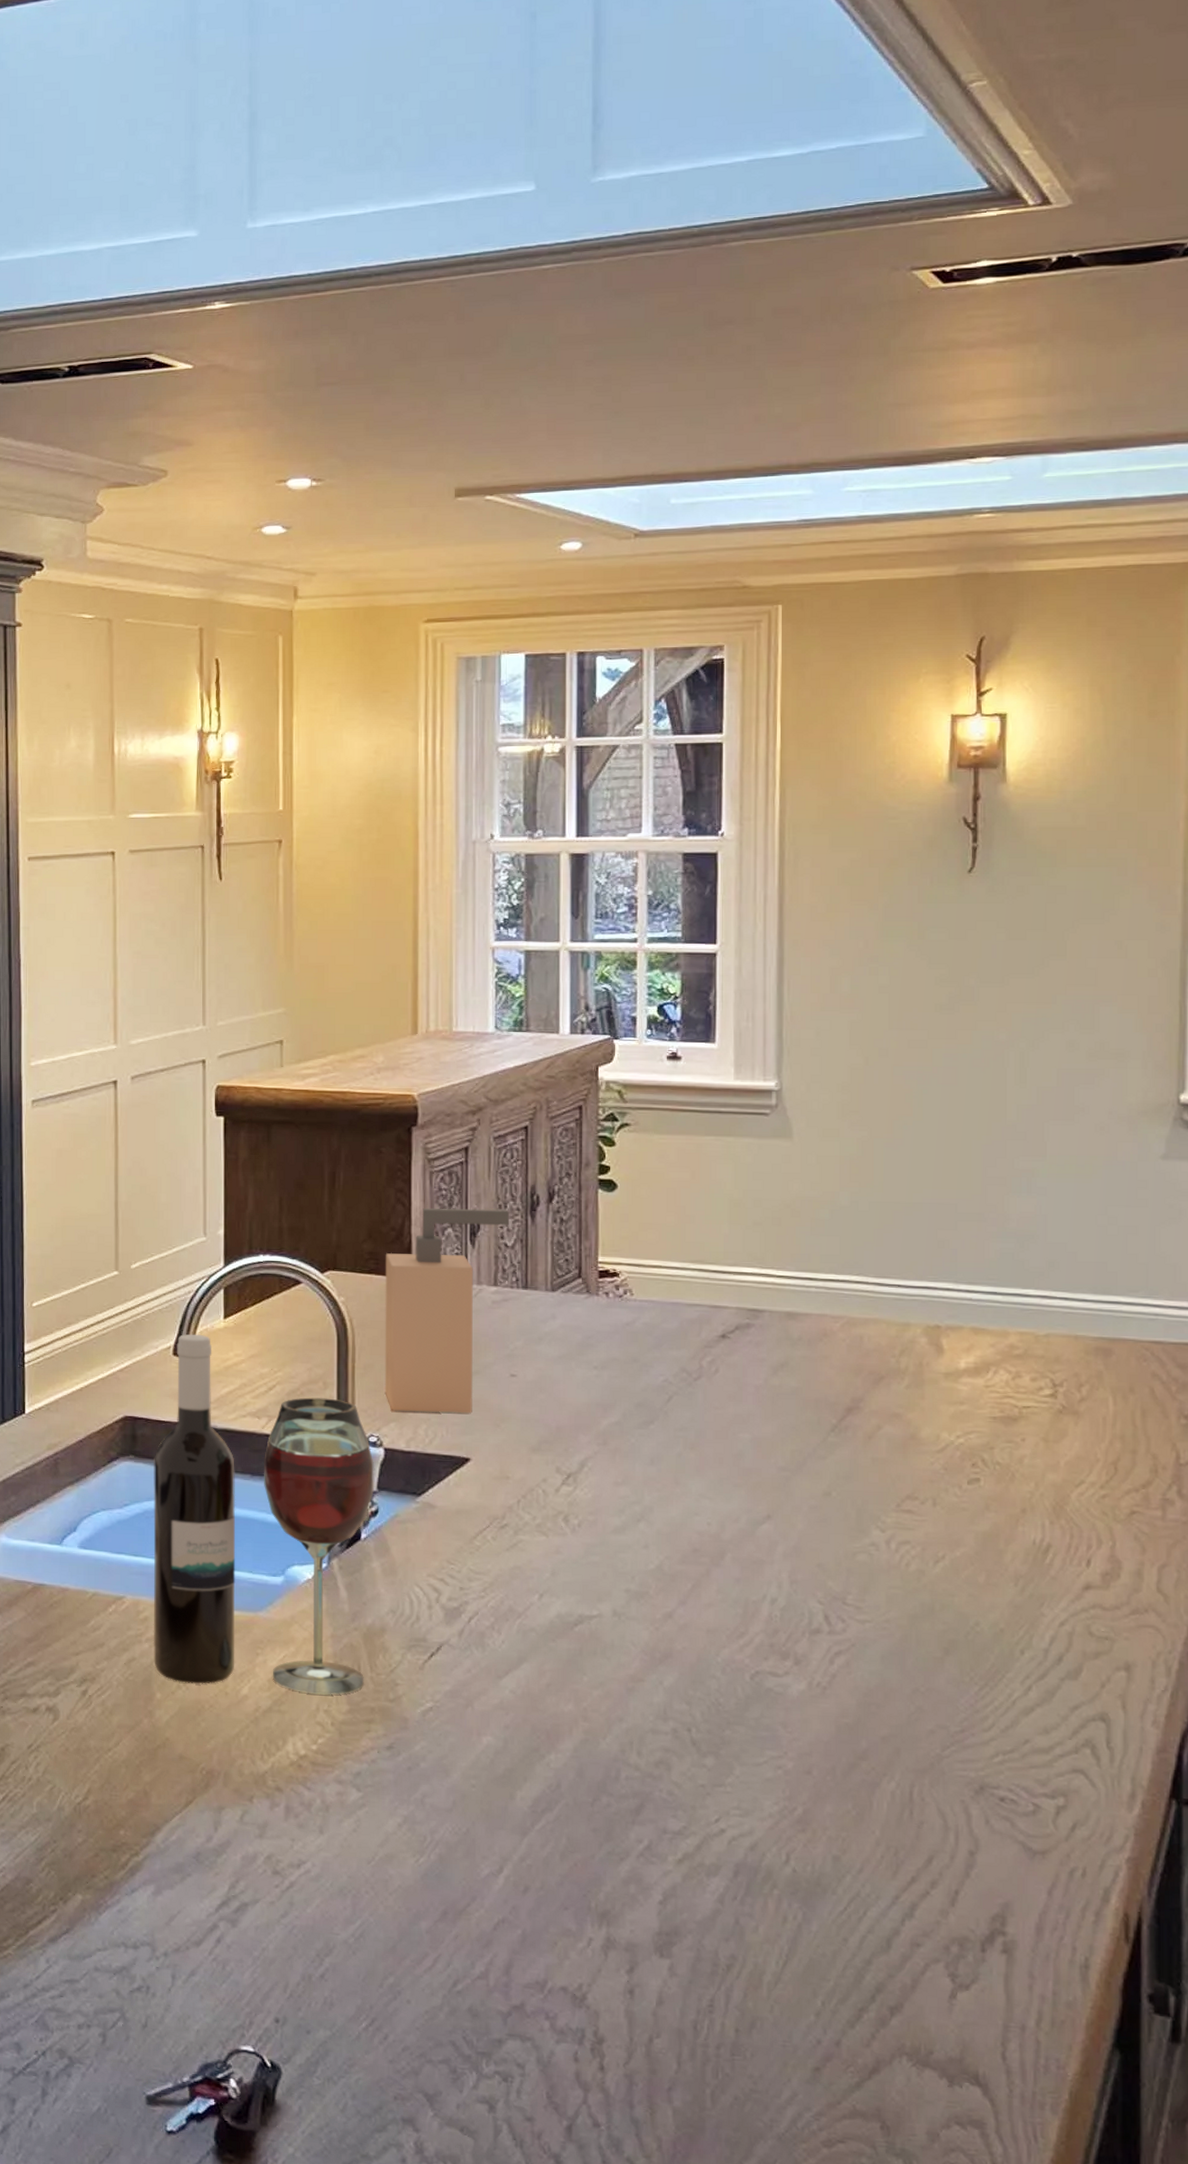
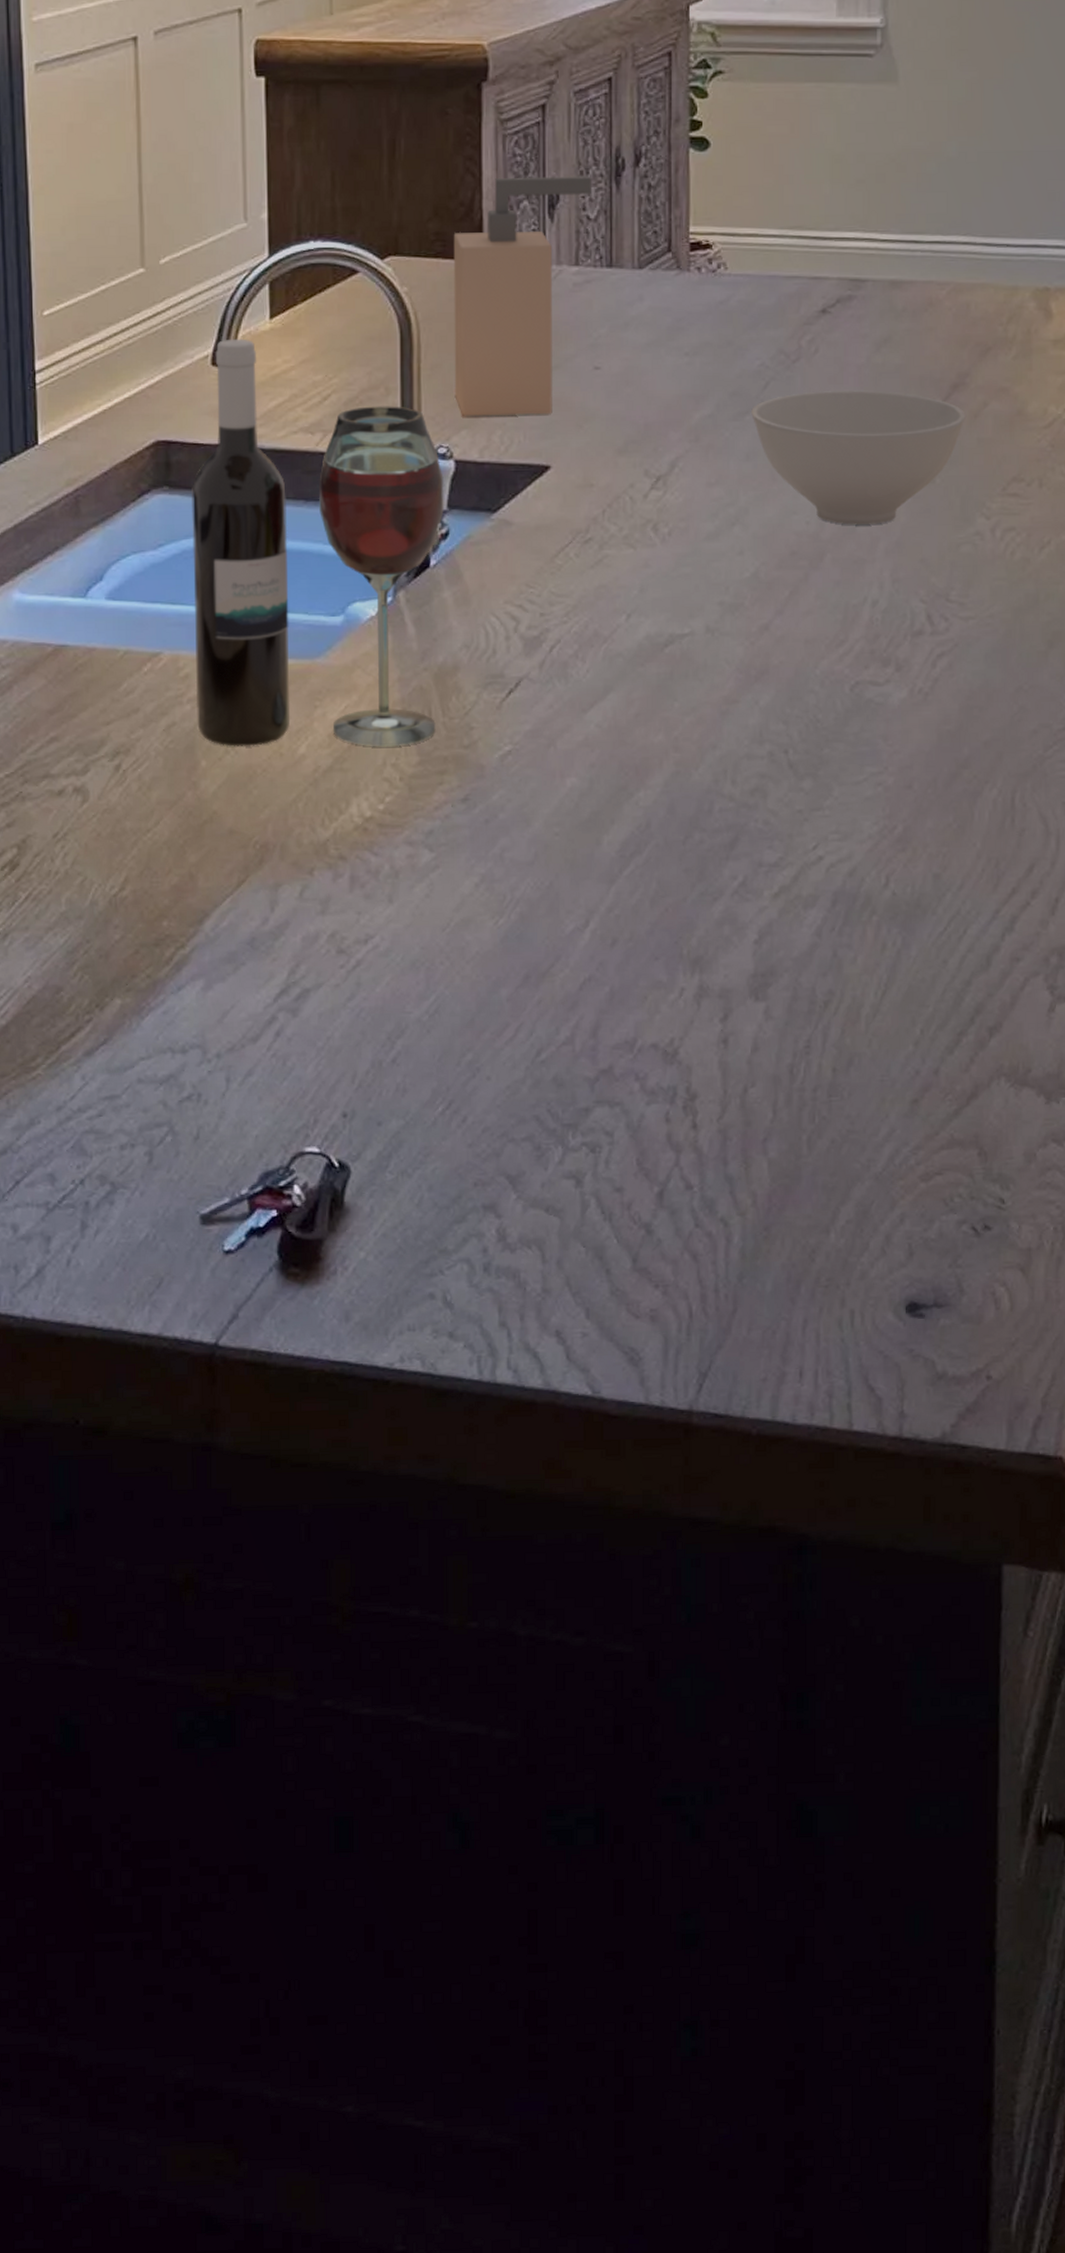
bowl: none [656,1407,860,1530] -> present [751,390,966,525]

